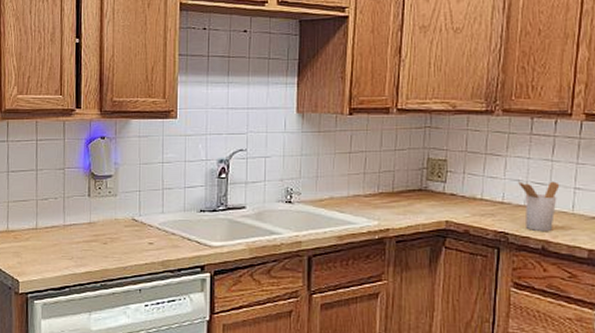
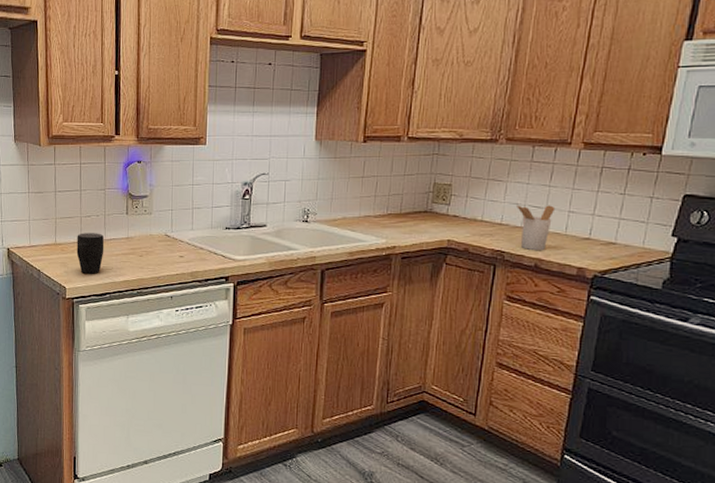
mug: none [31,218,64,265] -> present [76,233,105,274]

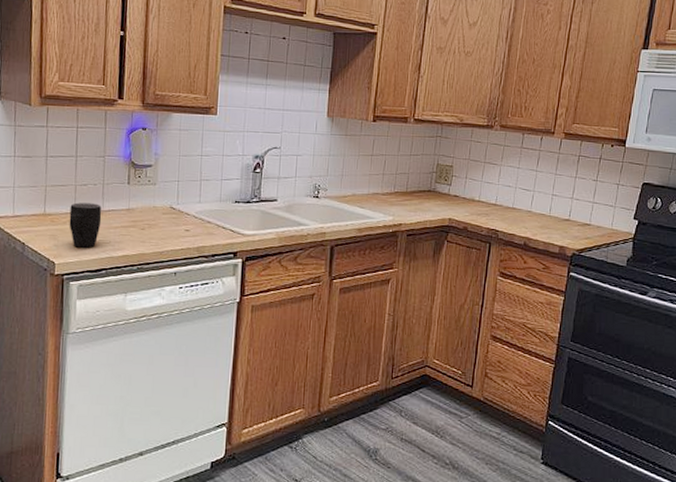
utensil holder: present [517,205,556,251] -> none [509,187,541,231]

